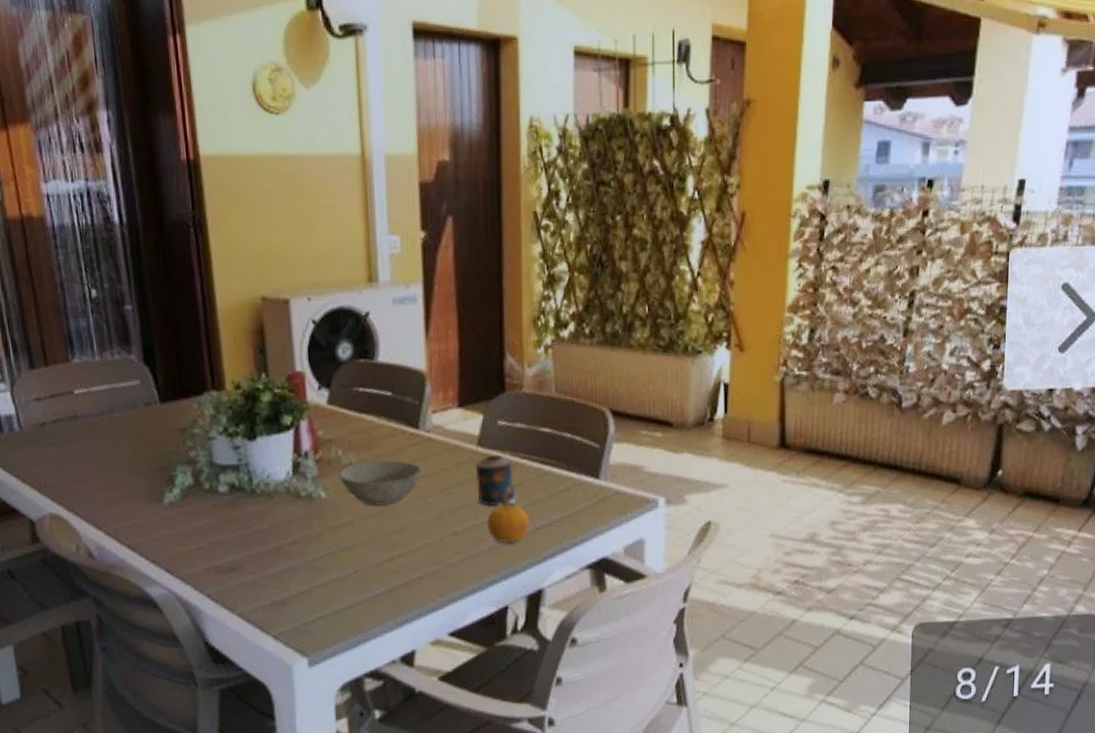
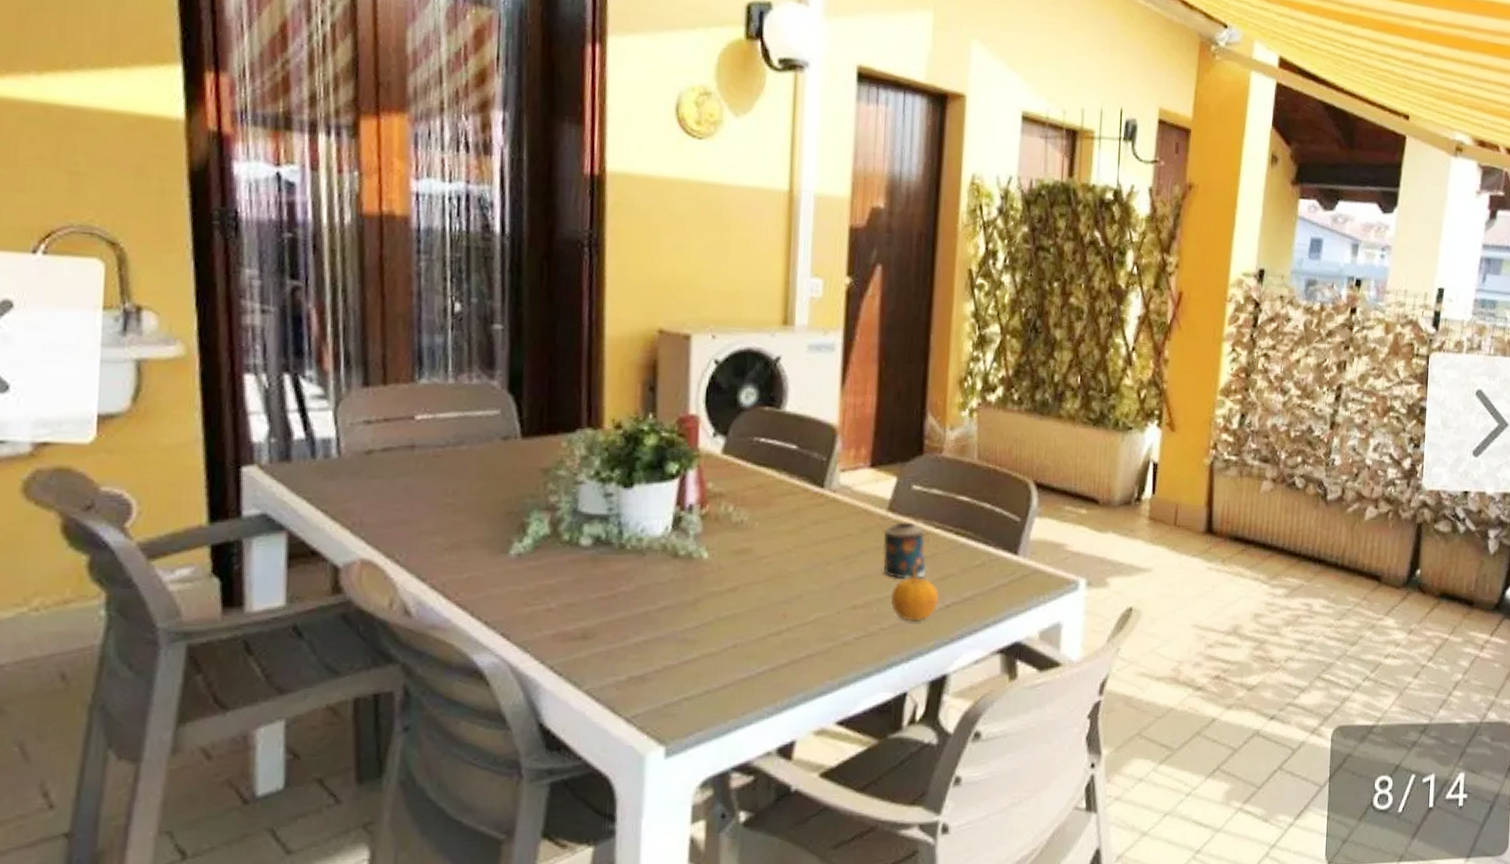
bowl: present [339,460,421,507] -> none [726,520,822,572]

